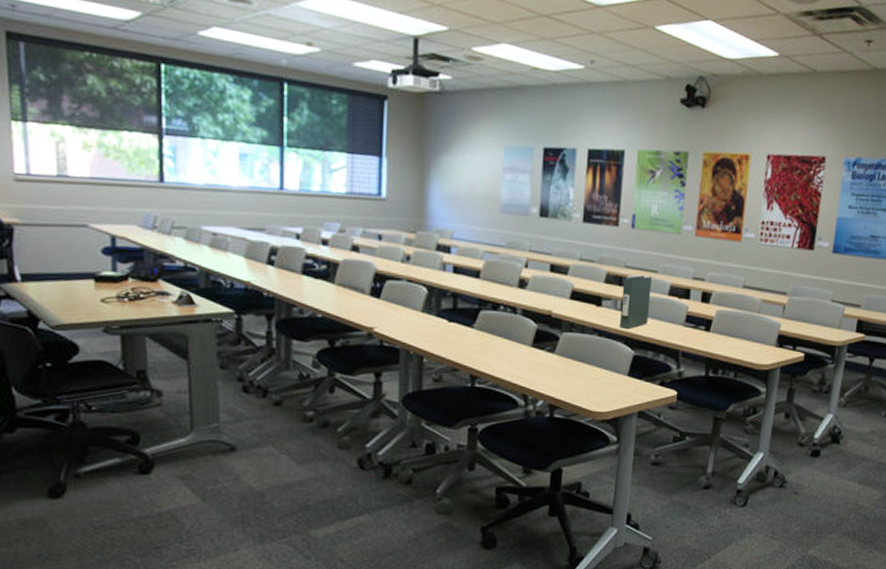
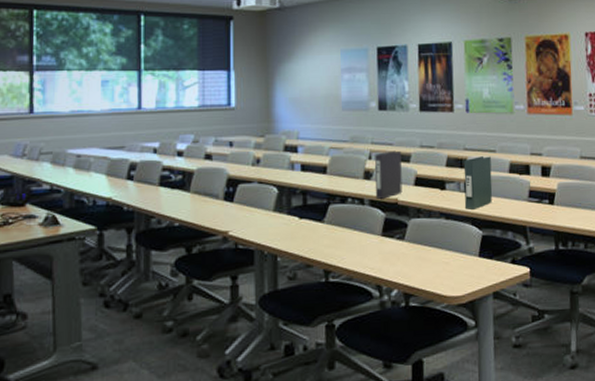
binder: none [528,261,559,310] -> present [375,150,403,199]

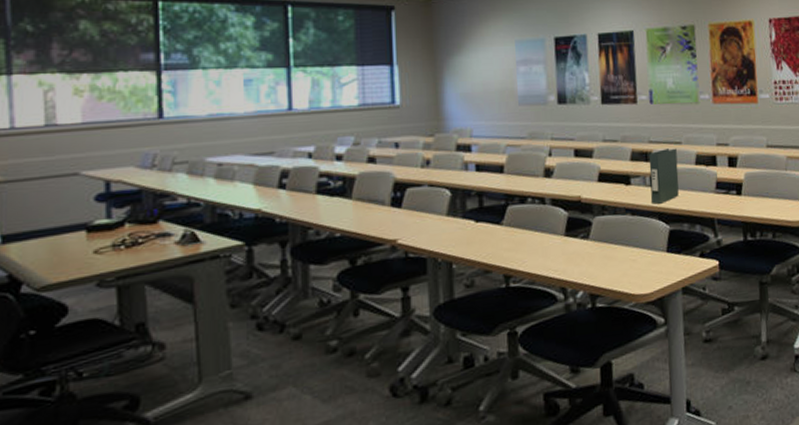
binder: present [375,150,403,199] -> none [555,146,586,198]

